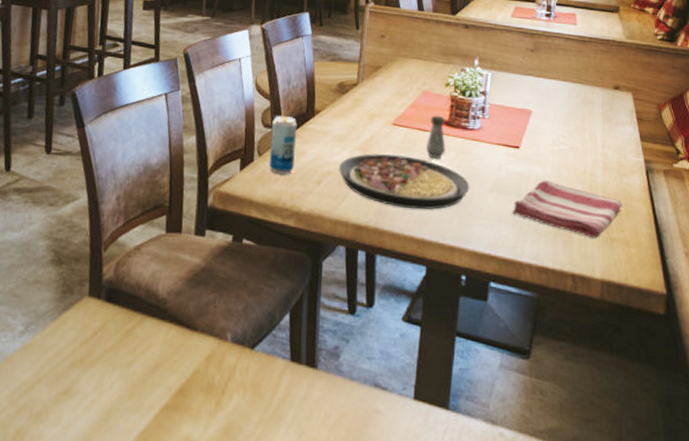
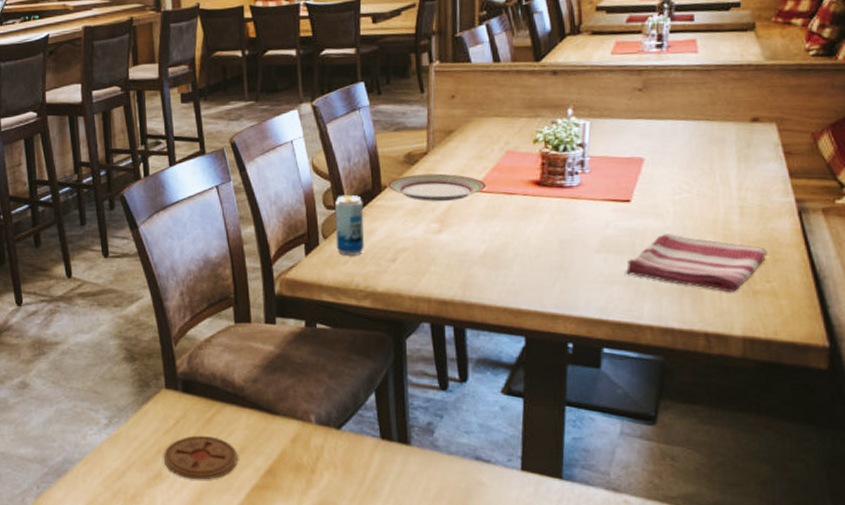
coaster: none [75,348,151,398] -> present [163,435,238,480]
plate: none [319,103,404,131] -> present [387,173,486,201]
plate: present [339,154,470,210] -> none [415,223,572,279]
salt shaker: present [425,115,445,159] -> none [514,175,539,223]

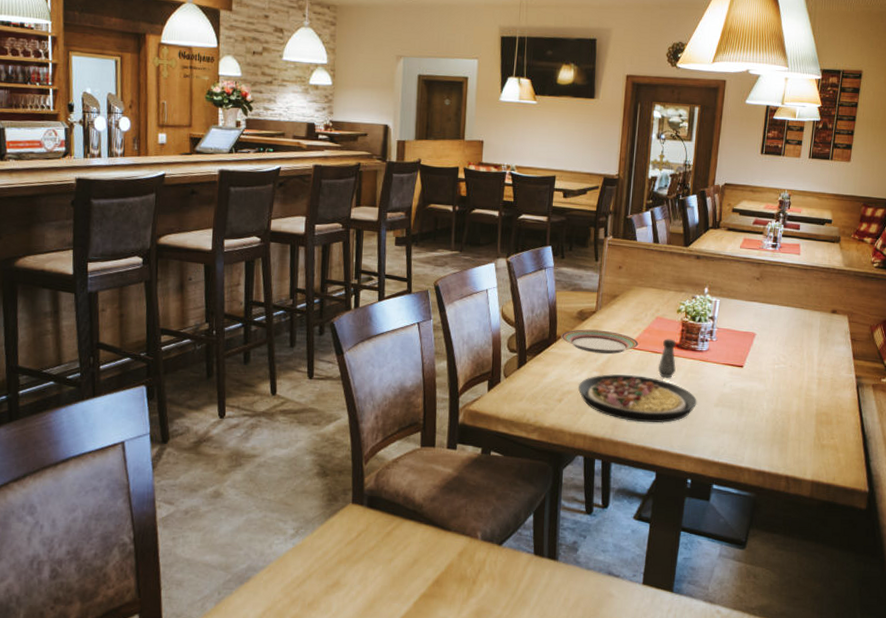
coaster: present [163,435,238,480] -> none [342,547,410,589]
beverage can: present [335,194,364,256] -> none [514,341,540,394]
plate: none [415,223,572,279] -> present [579,374,697,423]
salt shaker: none [514,175,539,223] -> present [657,339,676,378]
dish towel: present [625,232,767,293] -> none [734,394,834,445]

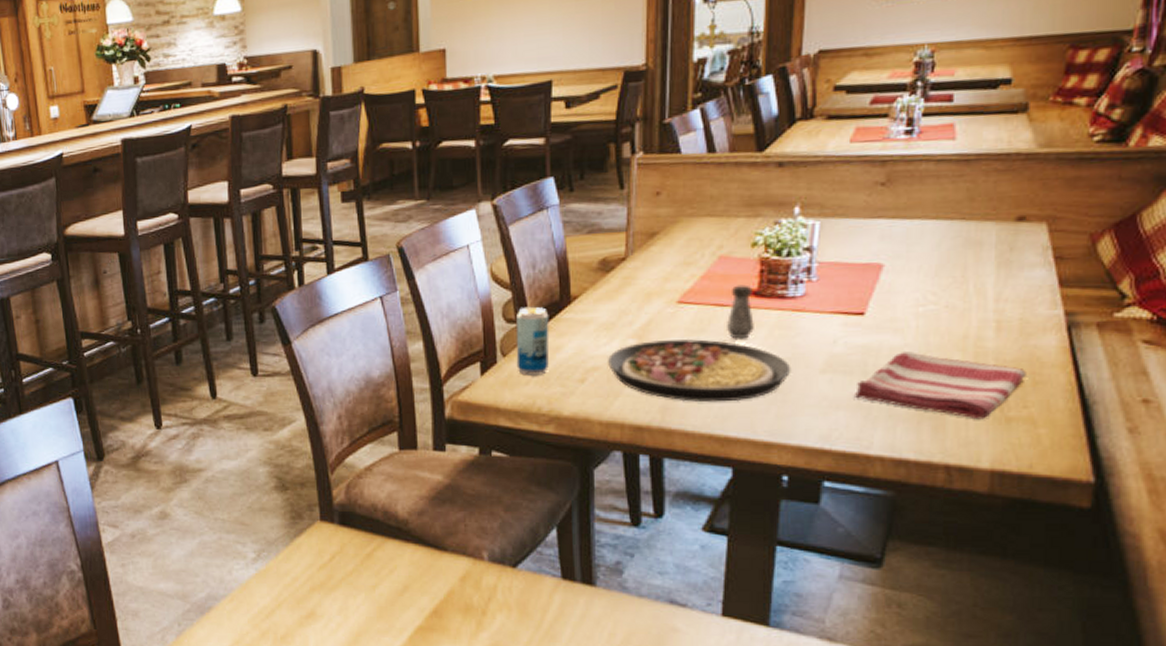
beverage can: none [514,341,540,394] -> present [516,306,550,376]
plate: present [561,329,639,354] -> none [577,282,694,314]
dish towel: none [734,394,834,445] -> present [853,350,1026,420]

